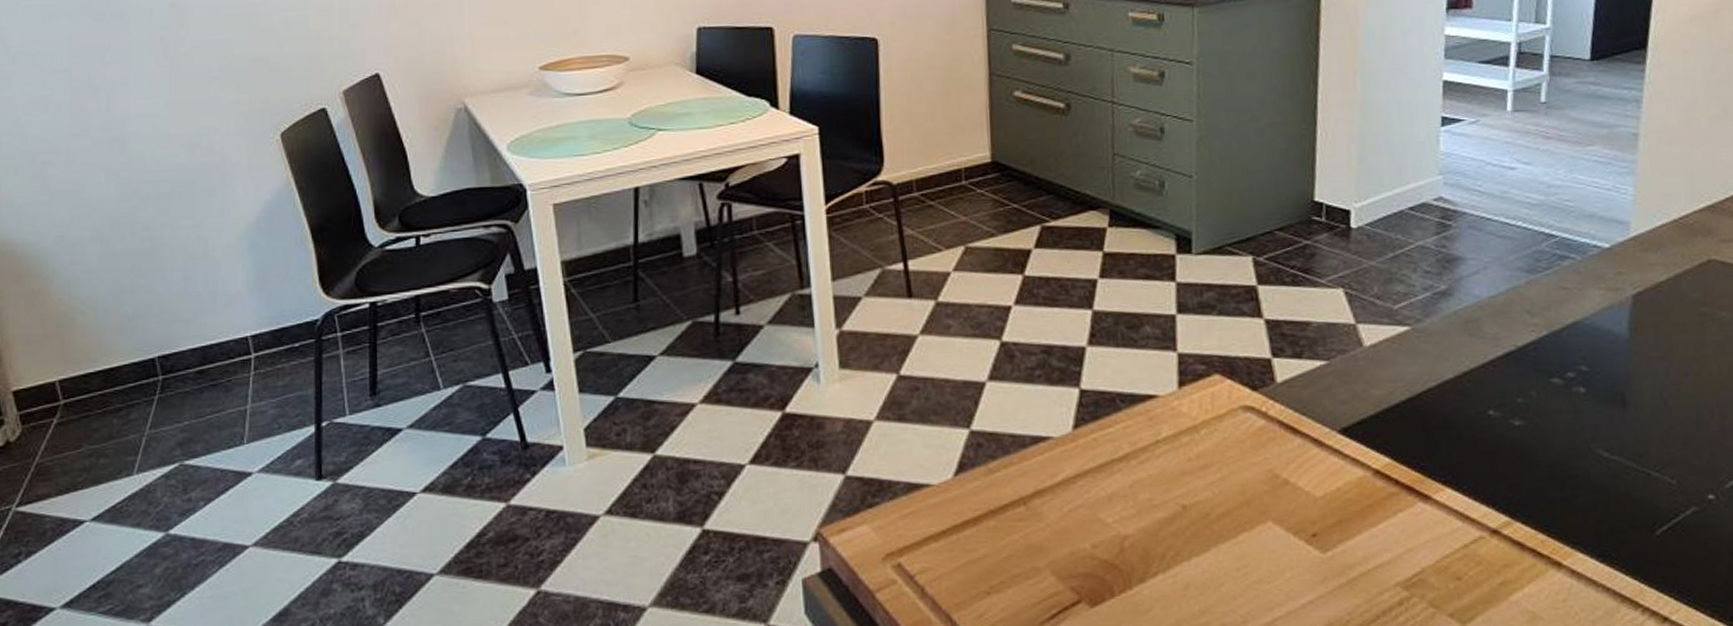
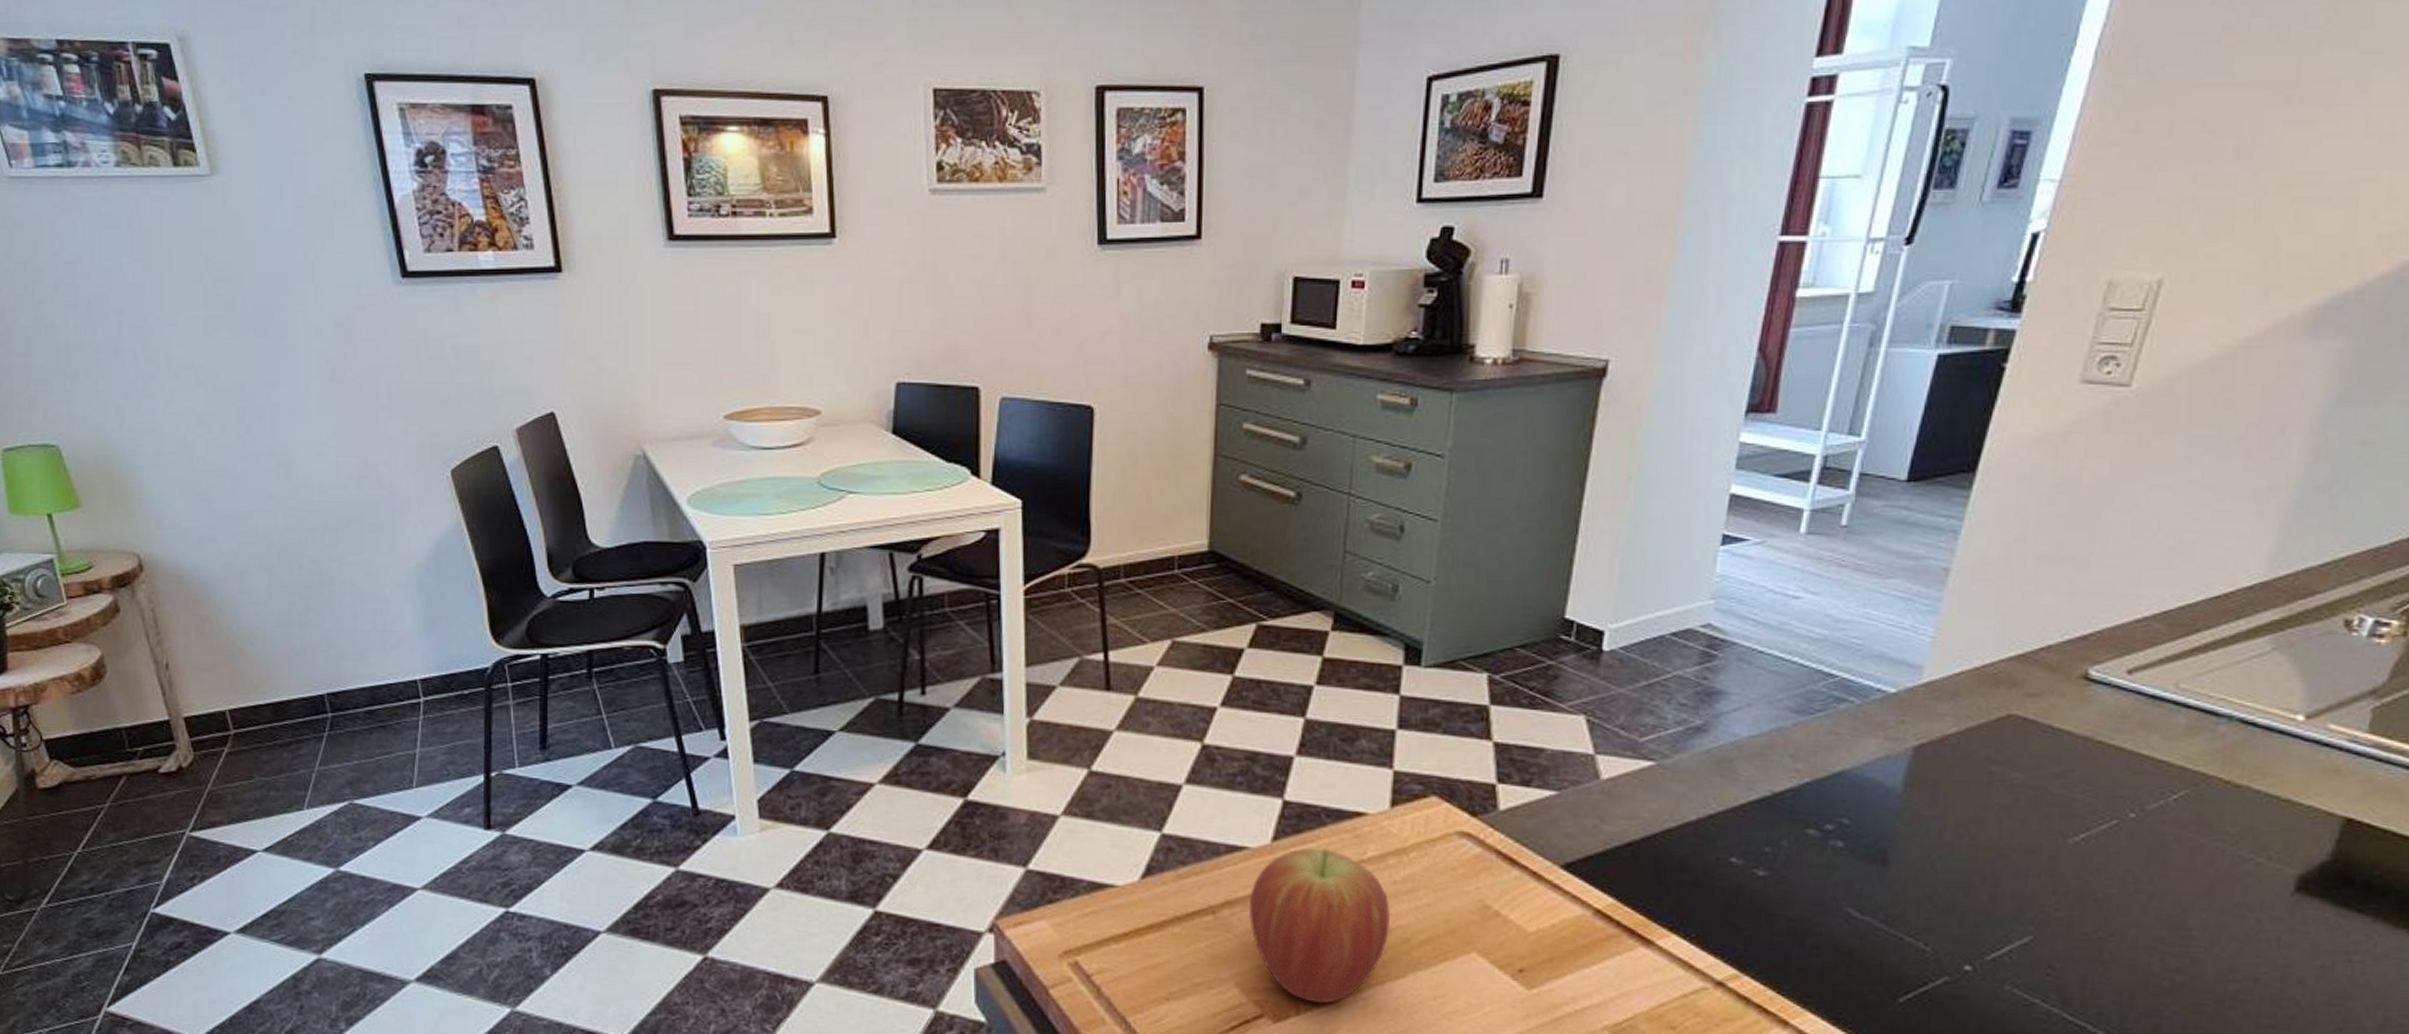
fruit: none [1057,432,1191,585] -> present [1249,848,1391,1004]

